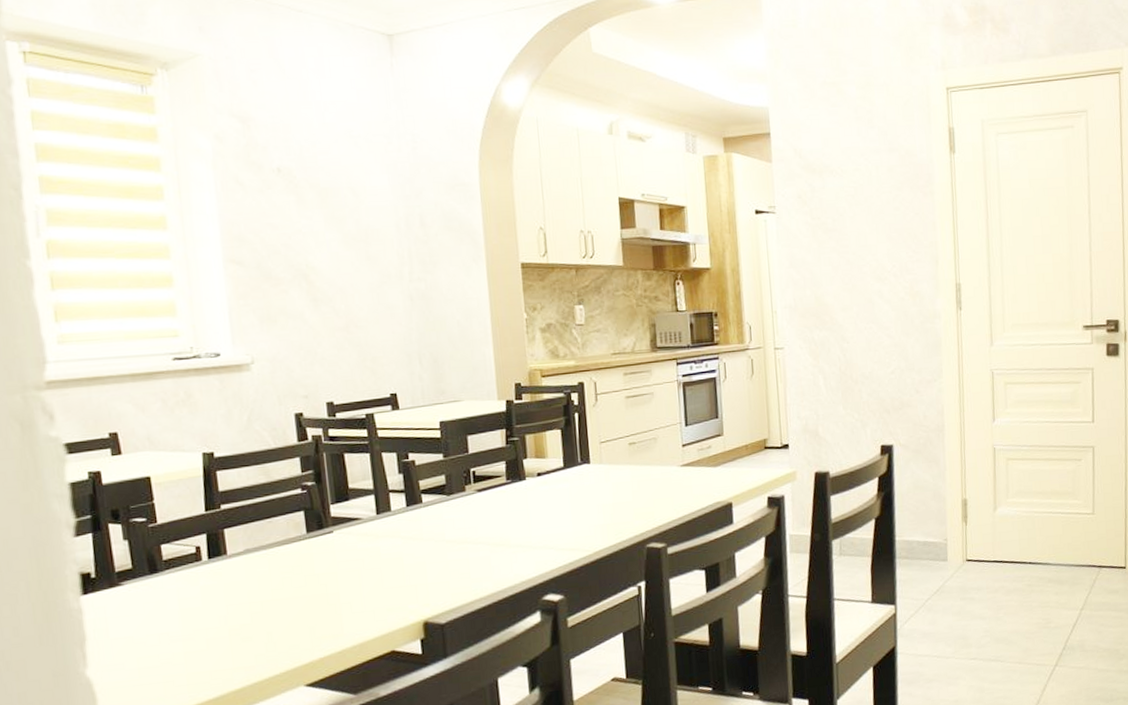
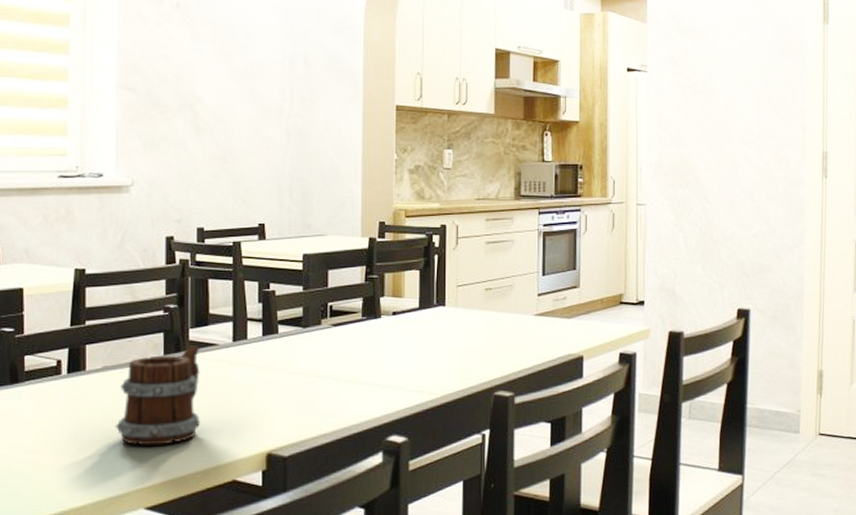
mug: none [265,521,353,625] -> present [116,345,201,446]

